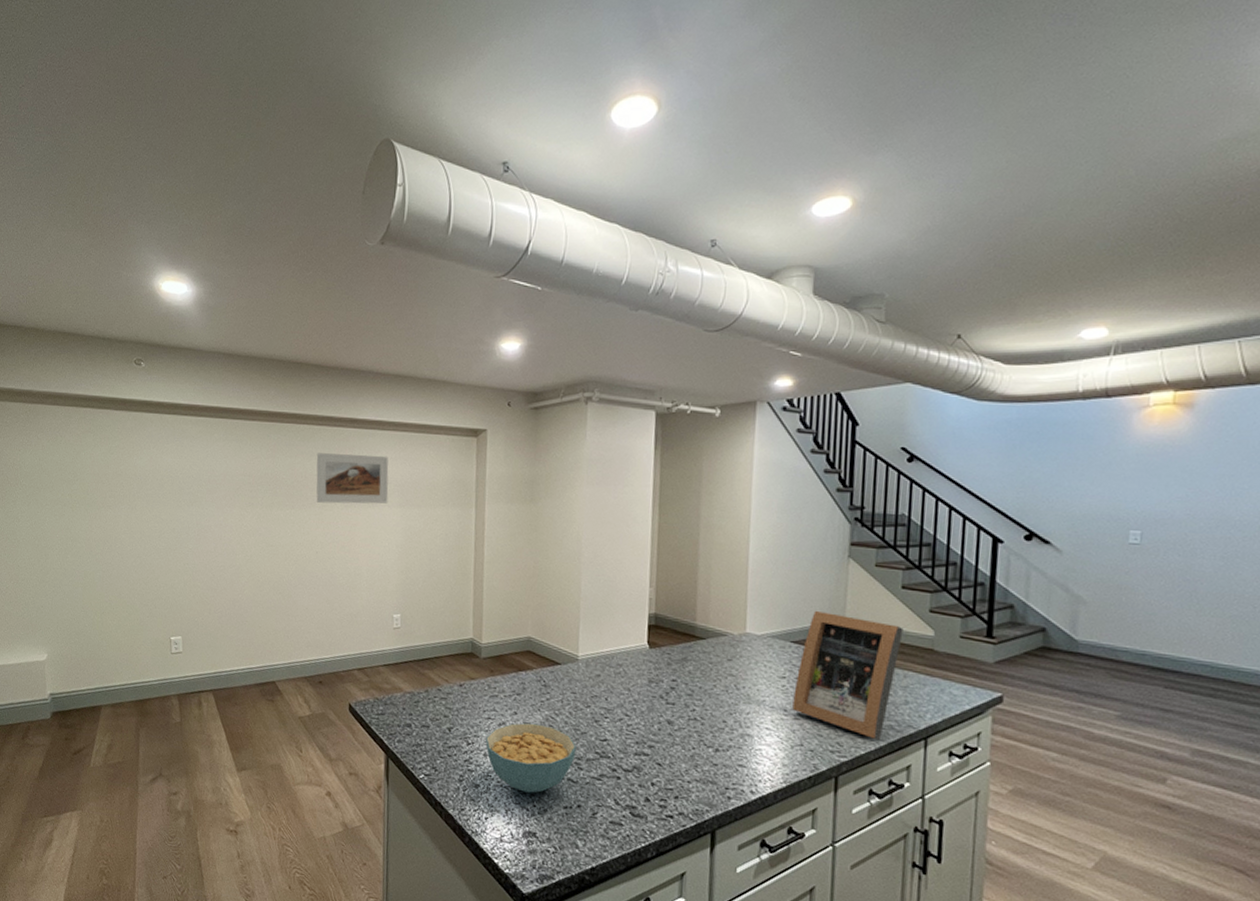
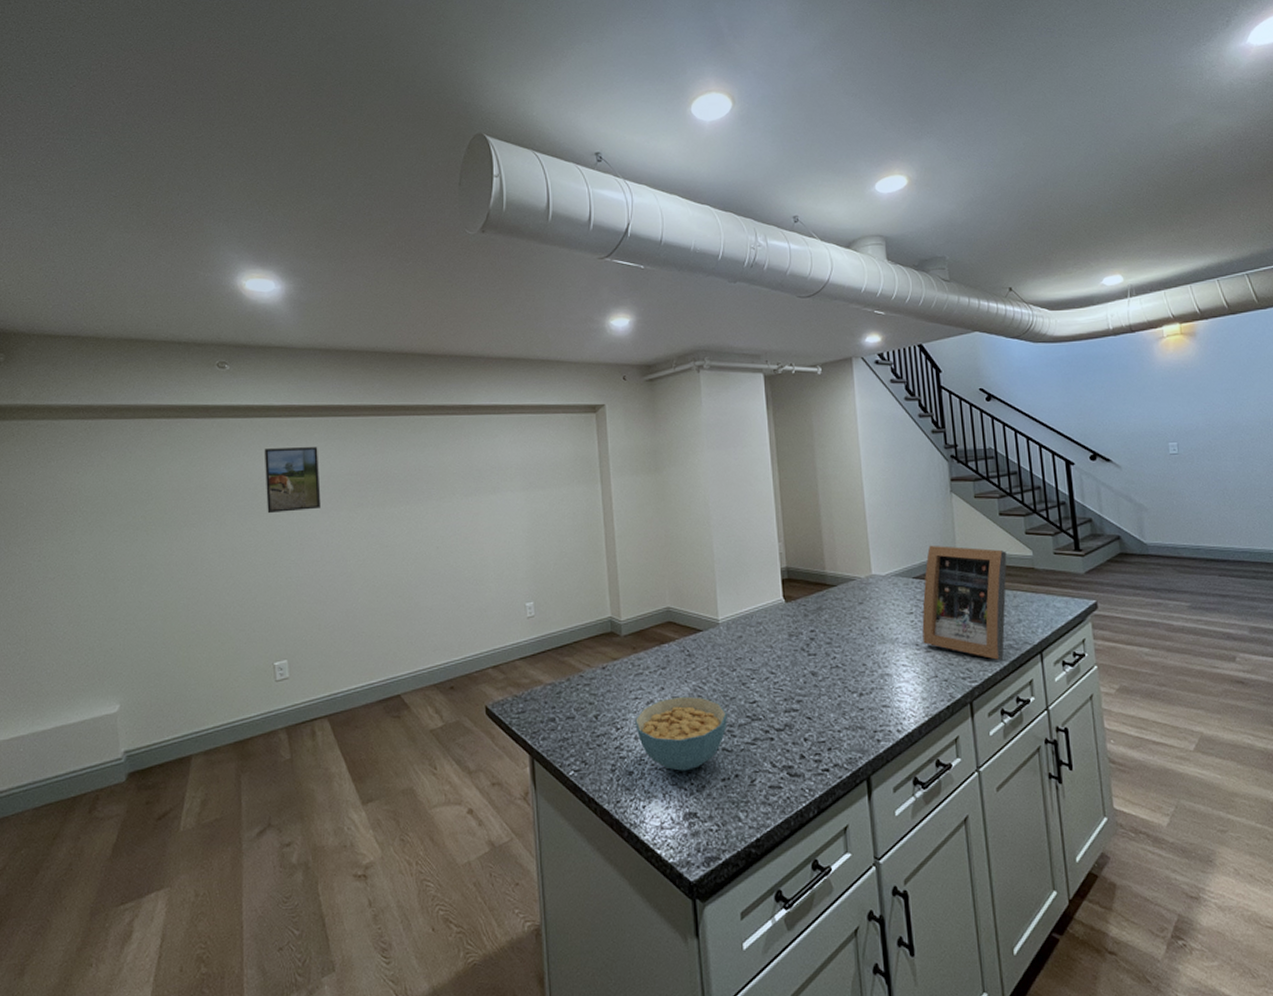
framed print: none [170,444,217,505] -> present [264,447,321,514]
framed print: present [316,453,389,504] -> none [430,440,510,495]

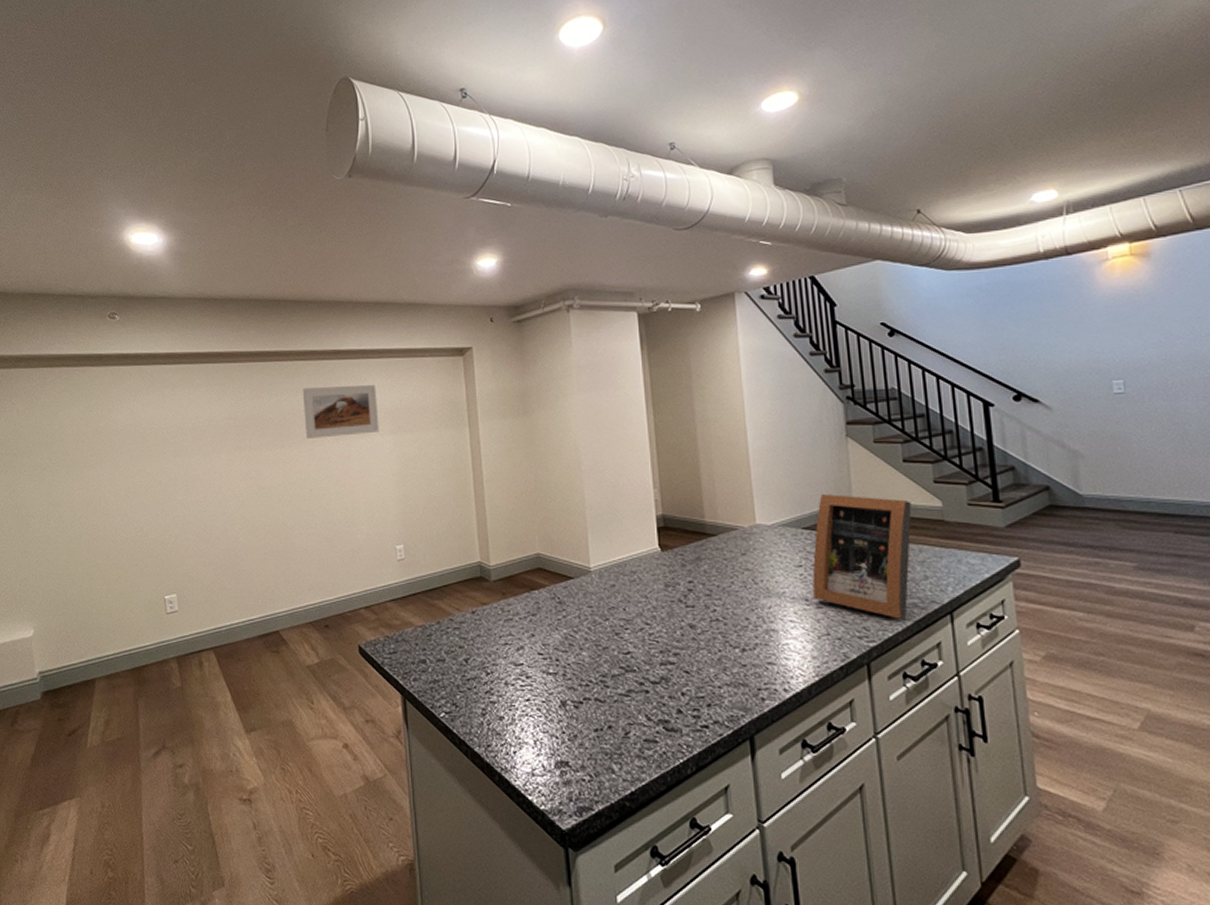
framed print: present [264,447,321,514] -> none [151,393,203,456]
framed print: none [430,440,510,495] -> present [302,384,380,439]
cereal bowl: present [635,696,727,771] -> none [505,644,600,719]

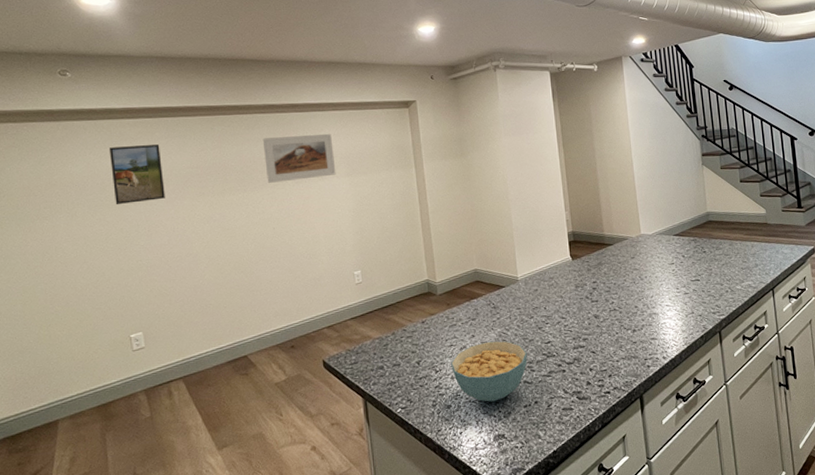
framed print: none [151,393,203,456] -> present [108,144,165,205]
cereal bowl: none [505,644,600,719] -> present [451,341,528,402]
picture frame: present [812,493,912,619] -> none [681,208,746,297]

